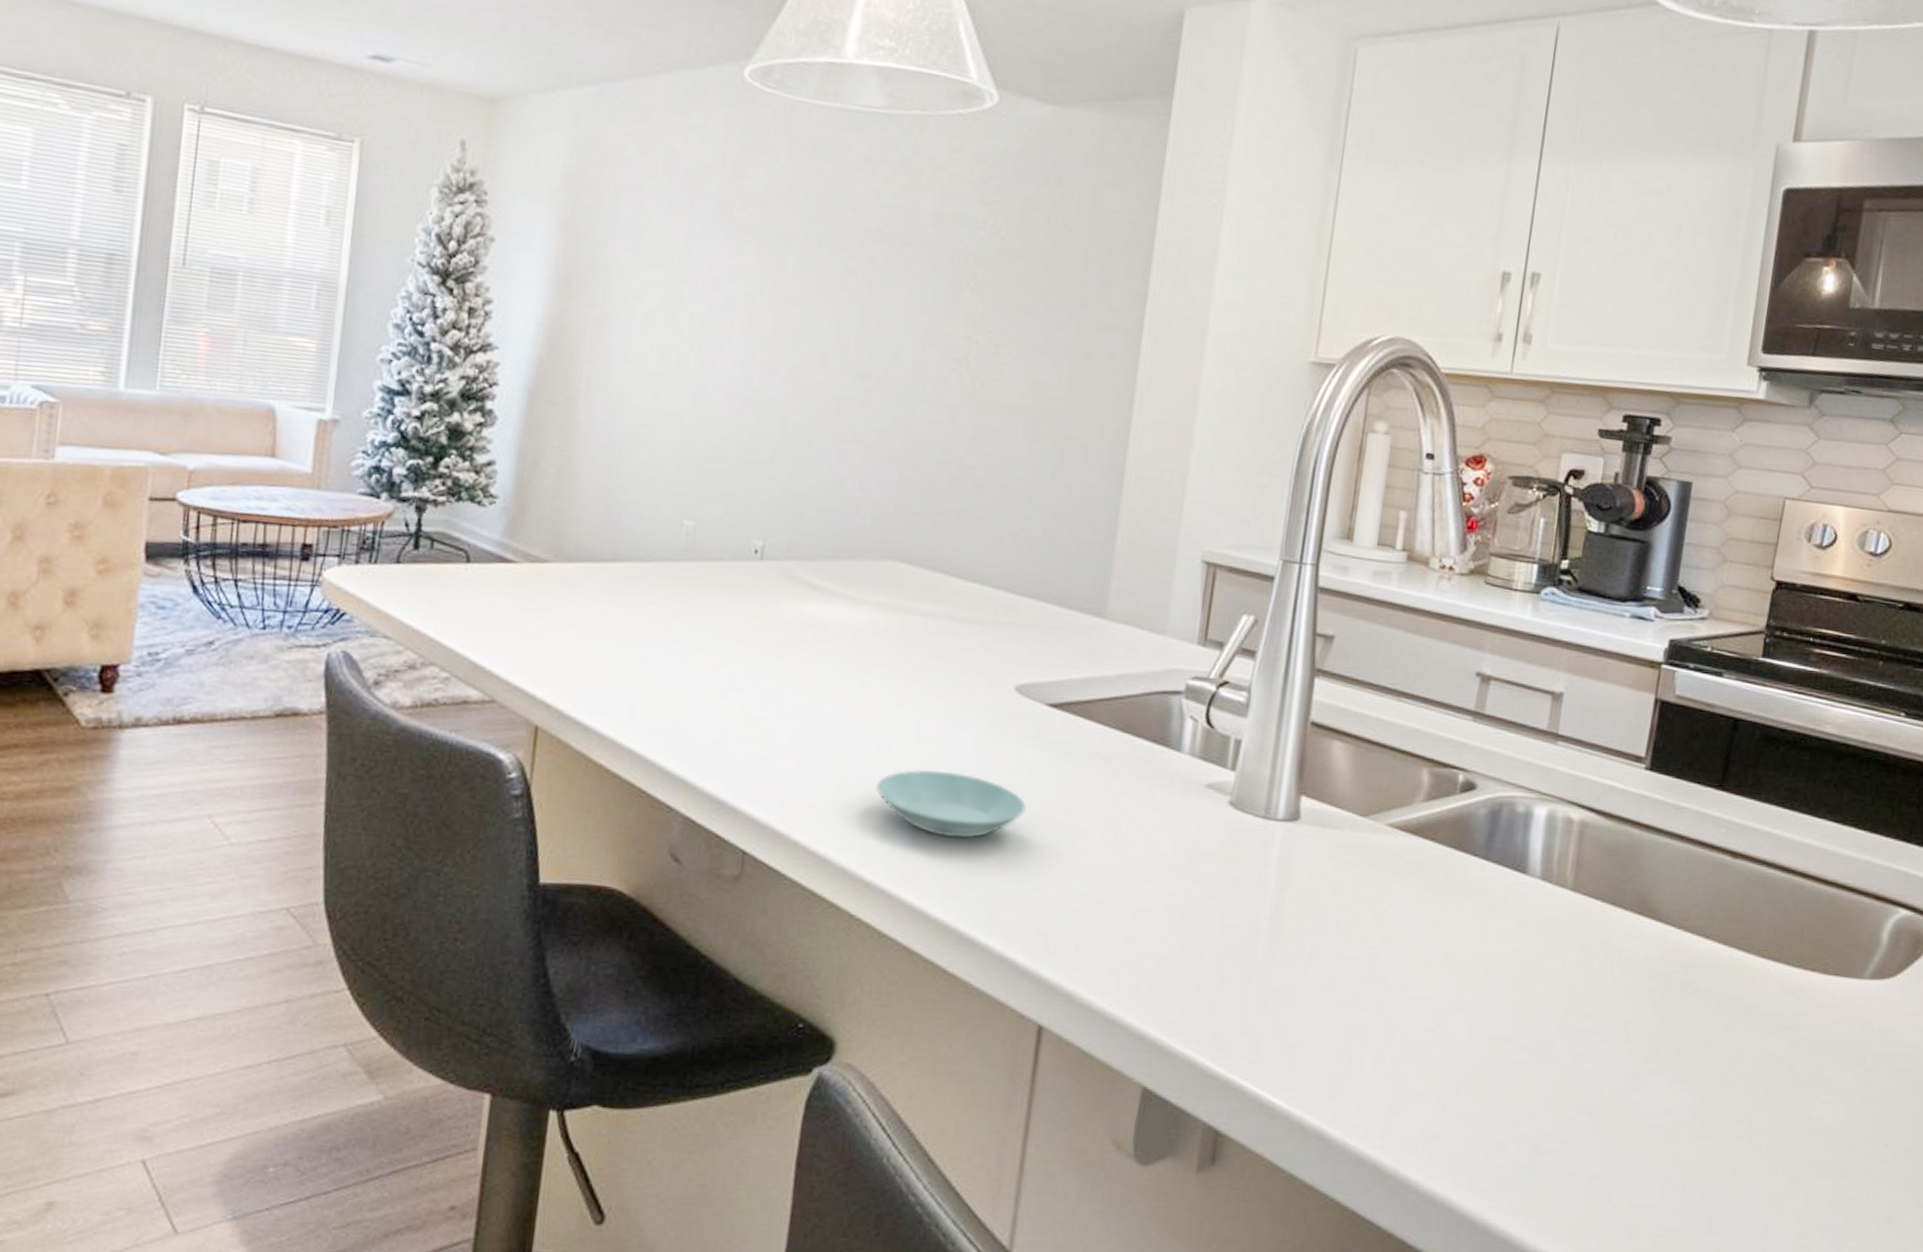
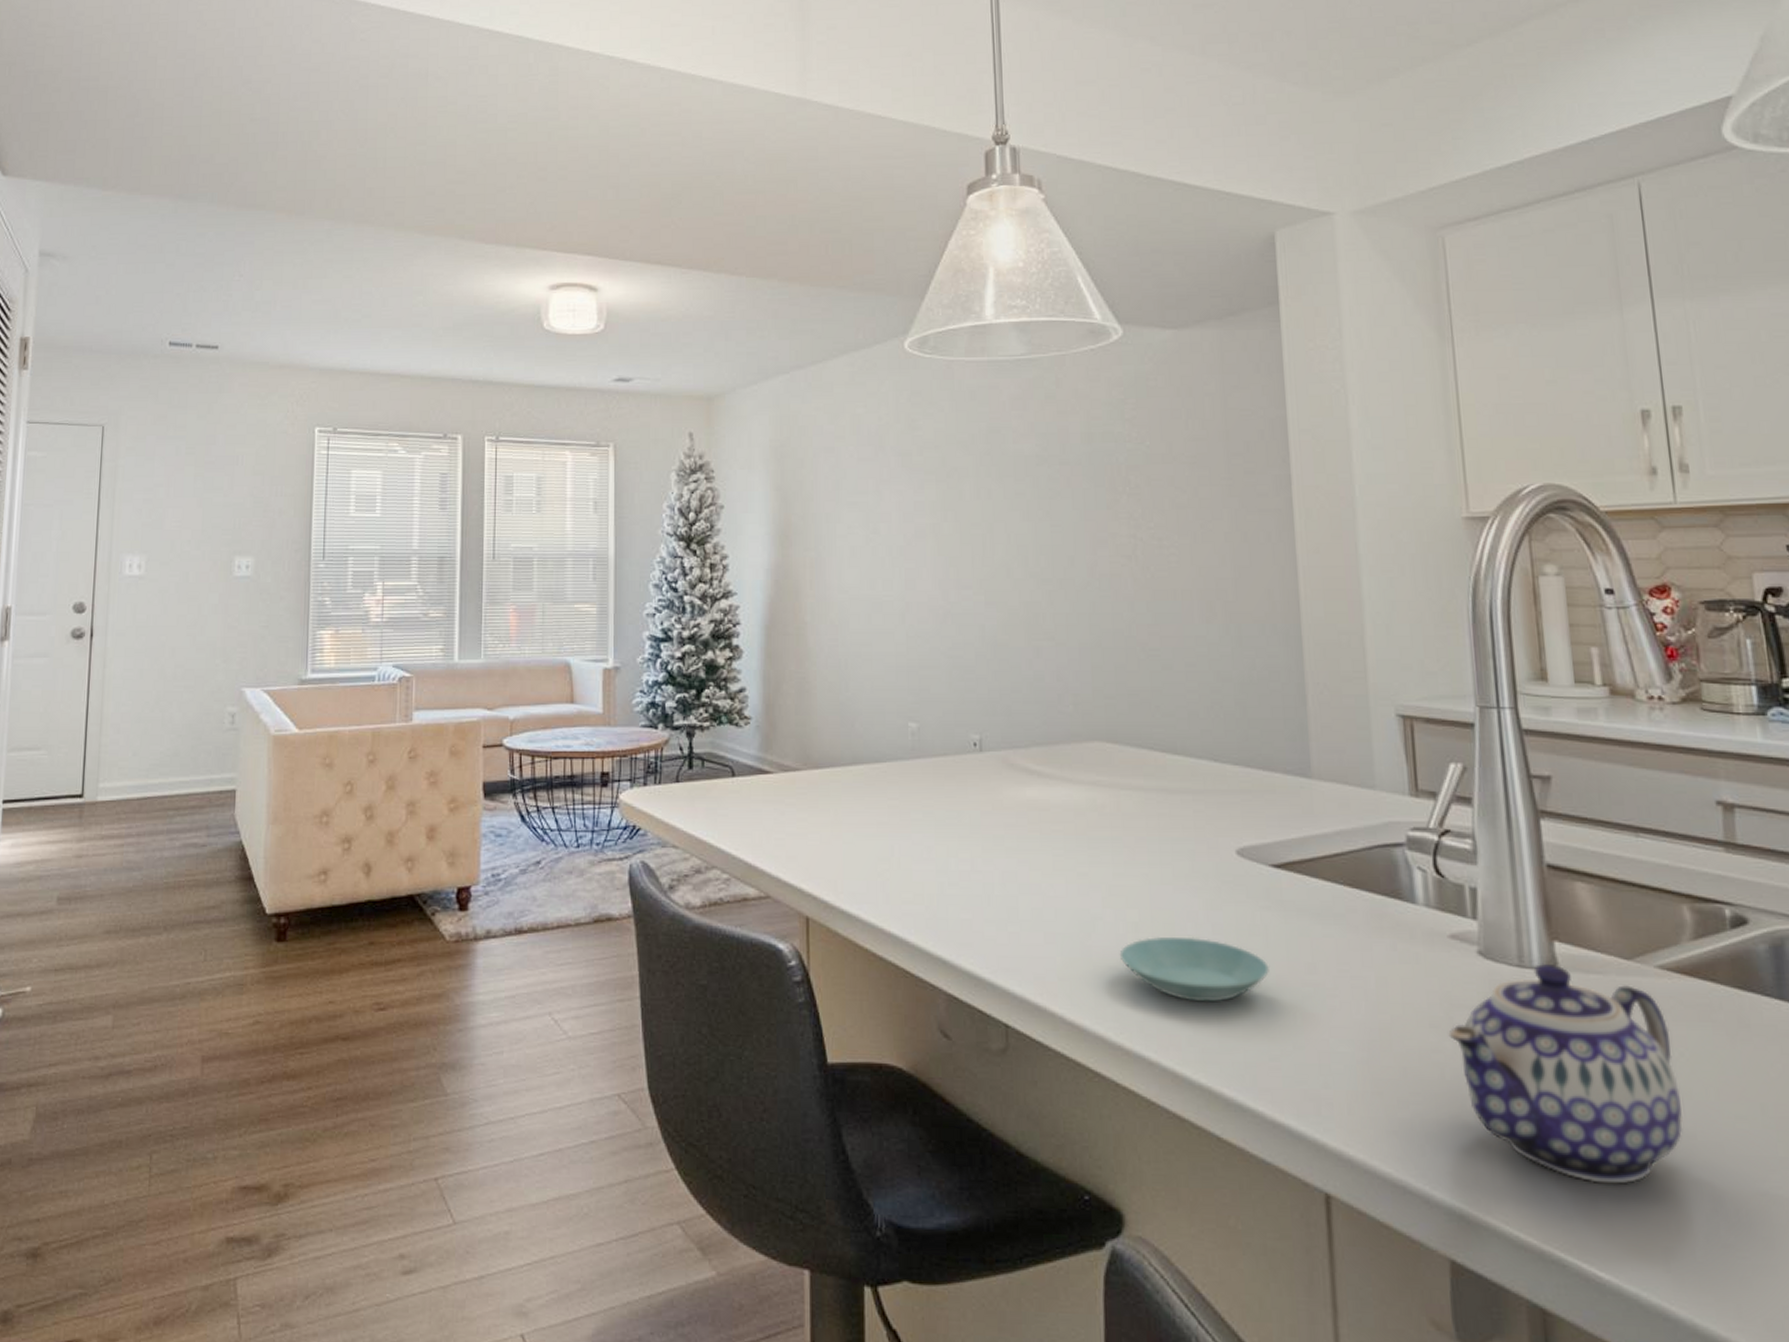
teapot: none [1185,815,1385,1021] -> present [1448,963,1683,1184]

